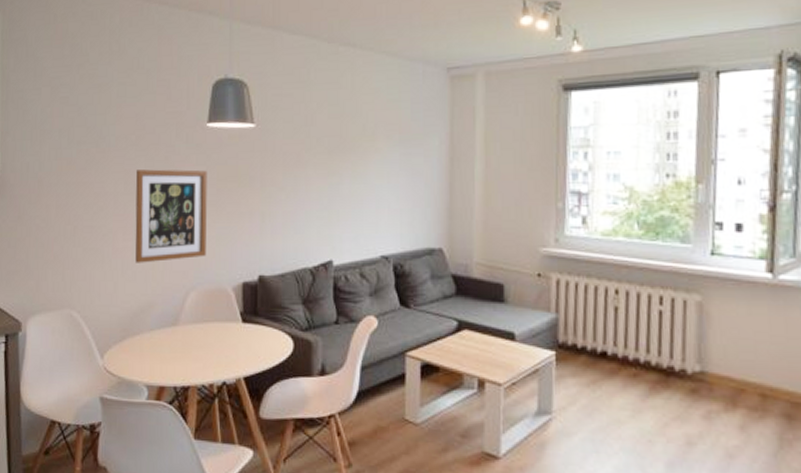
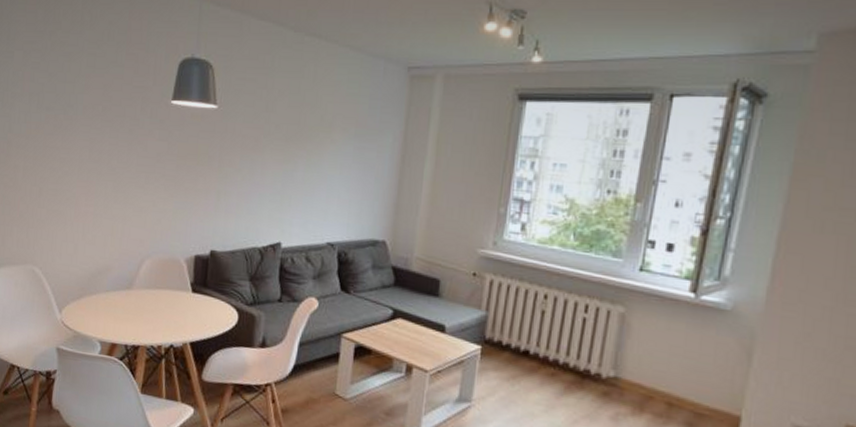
wall art: present [135,169,207,263] -> none [96,140,169,229]

